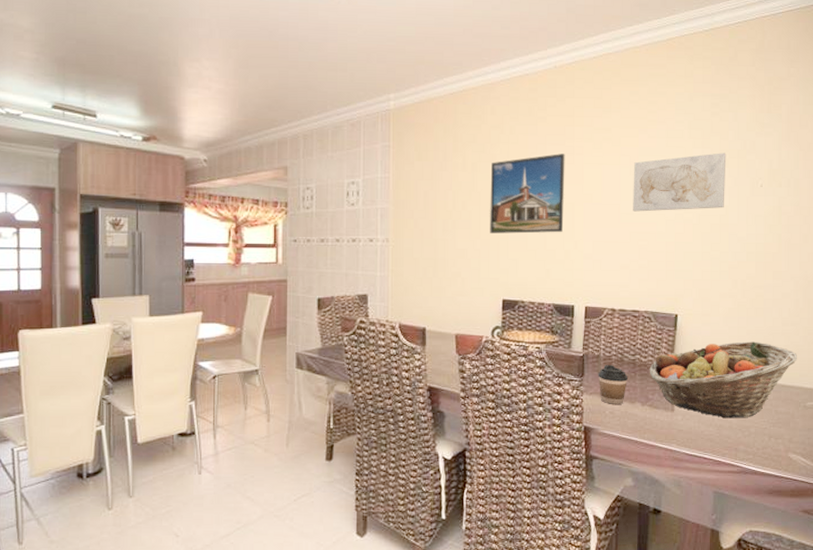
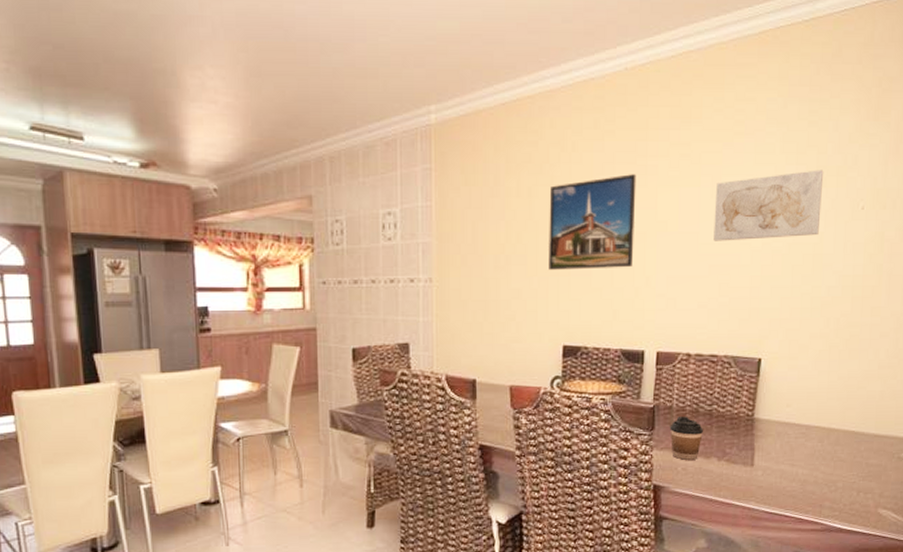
fruit basket: present [649,341,798,419] -> none [727,387,894,473]

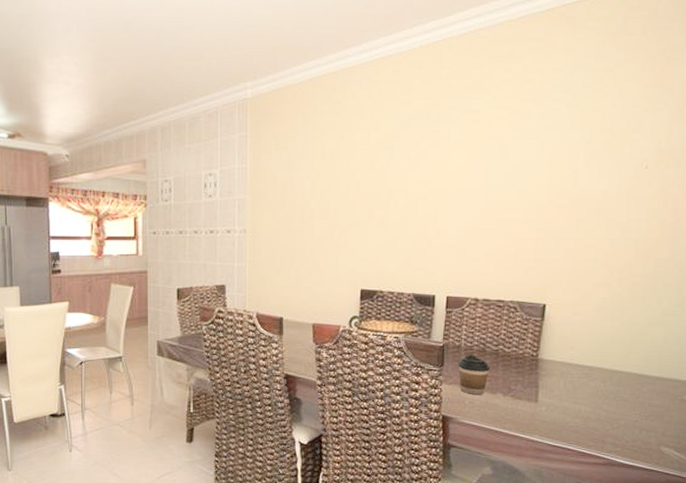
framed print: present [549,174,636,270] -> none [349,139,430,223]
wall art: present [713,170,824,241] -> none [501,133,608,198]

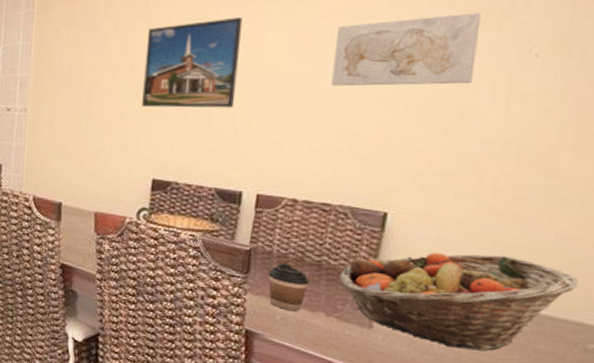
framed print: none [349,139,430,223] -> present [142,17,243,109]
wall art: none [501,133,608,198] -> present [331,13,482,87]
fruit basket: none [513,332,677,411] -> present [340,252,579,351]

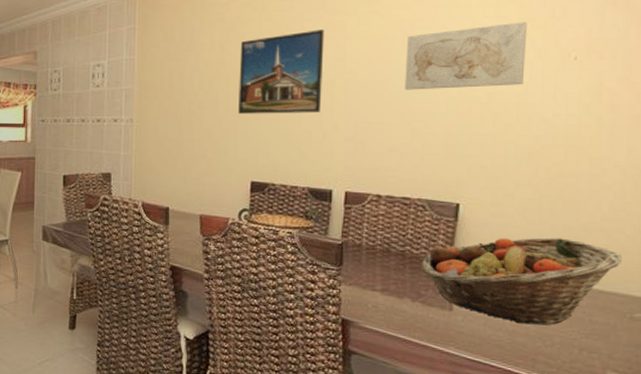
coffee cup: present [268,263,309,311] -> none [359,255,395,298]

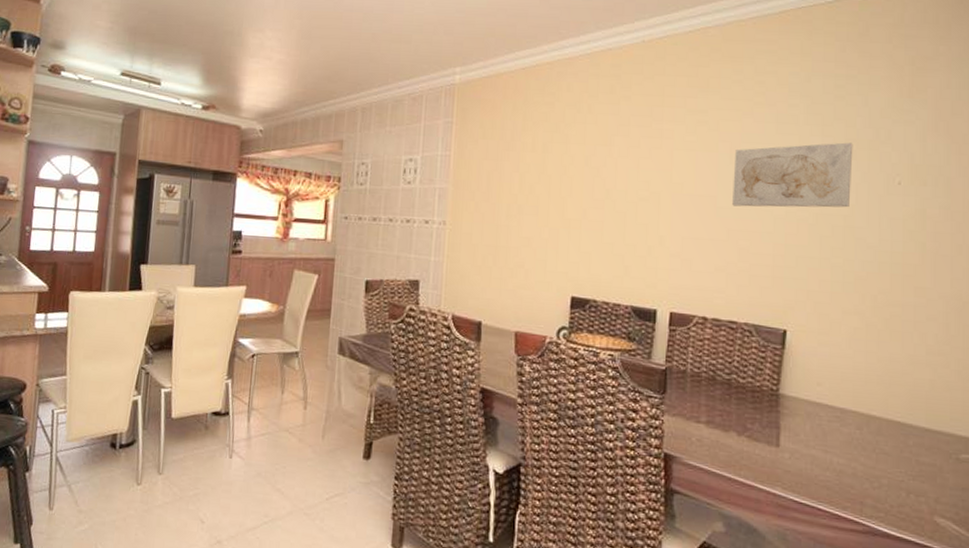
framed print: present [238,30,325,114] -> none [560,137,652,226]
fruit basket: present [422,237,623,325] -> none [748,369,948,465]

